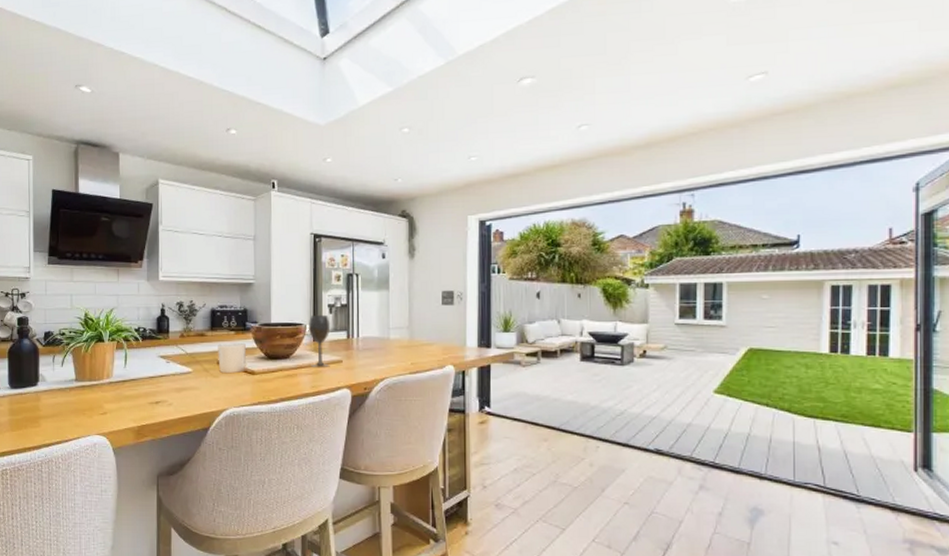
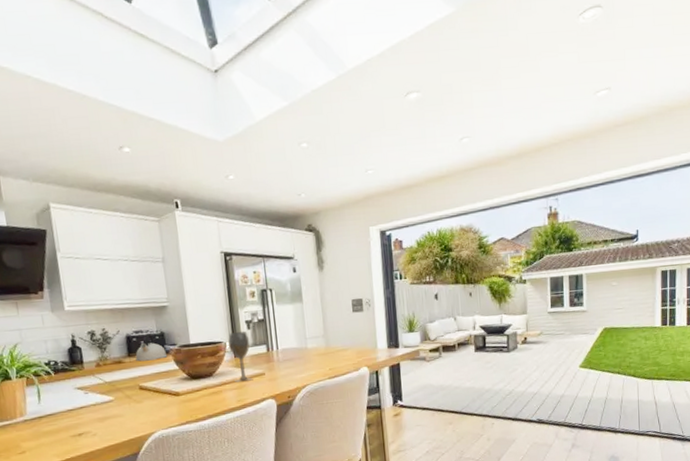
kettle: none [217,308,248,336] -> present [135,333,168,362]
mug: present [218,342,246,374] -> none [137,365,170,399]

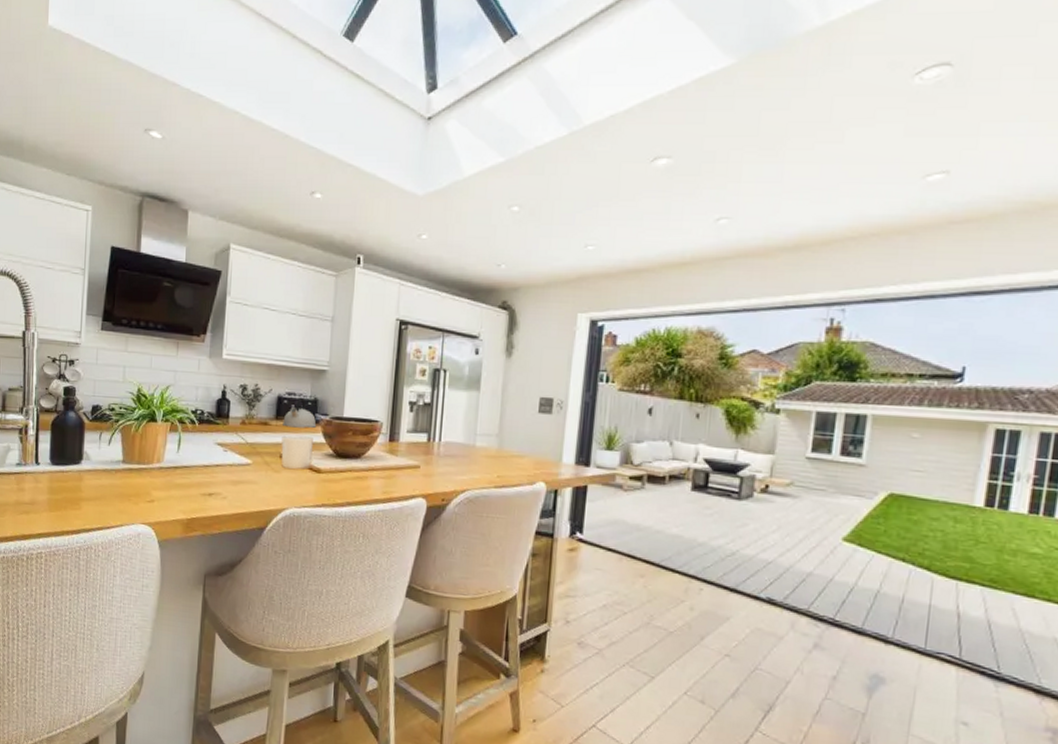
mug: none [137,365,170,399] -> present [281,435,313,471]
wine glass: present [228,331,253,383] -> none [384,411,410,473]

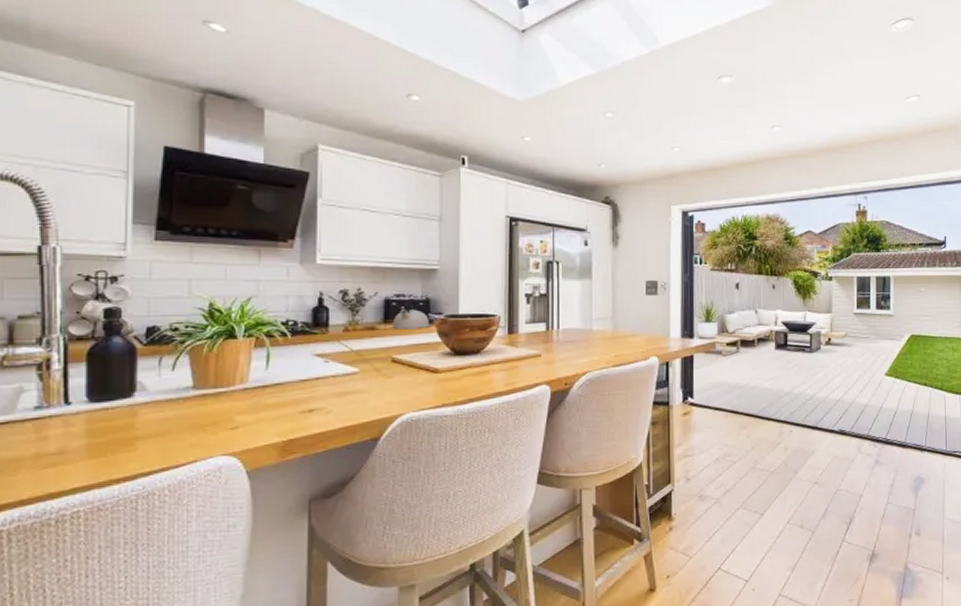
mug: present [281,435,313,471] -> none [392,336,428,373]

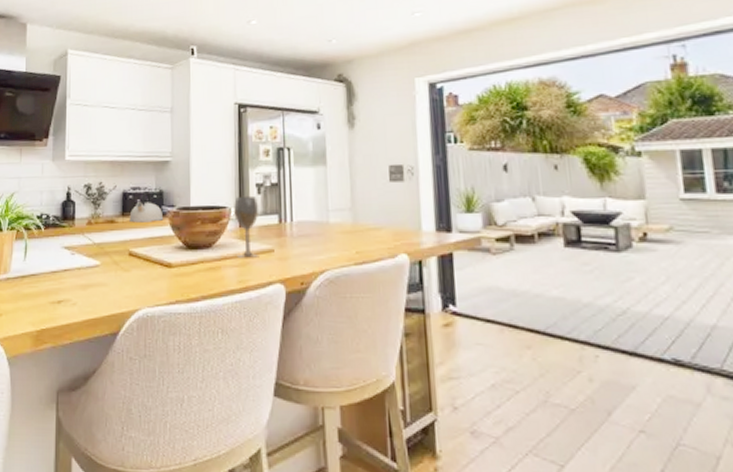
wine glass: none [503,304,528,364] -> present [234,195,260,260]

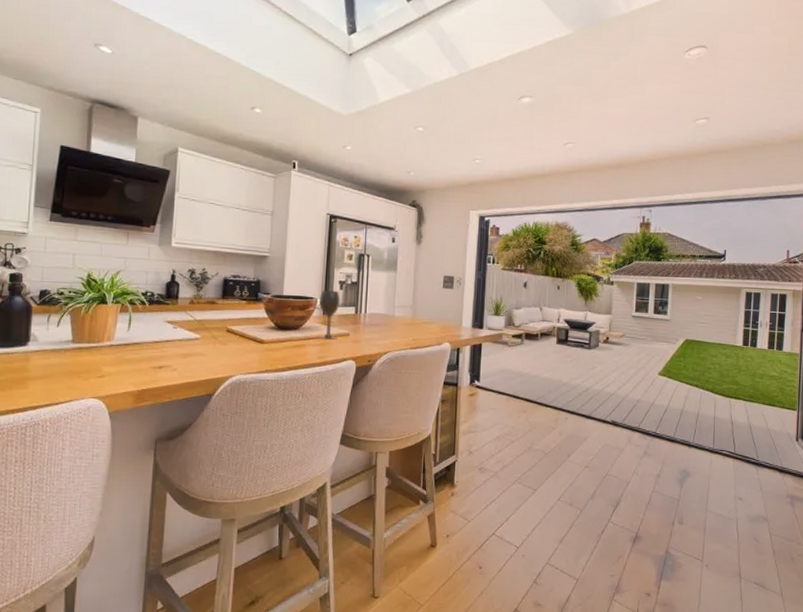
kettle: present [129,190,164,223] -> none [229,279,260,306]

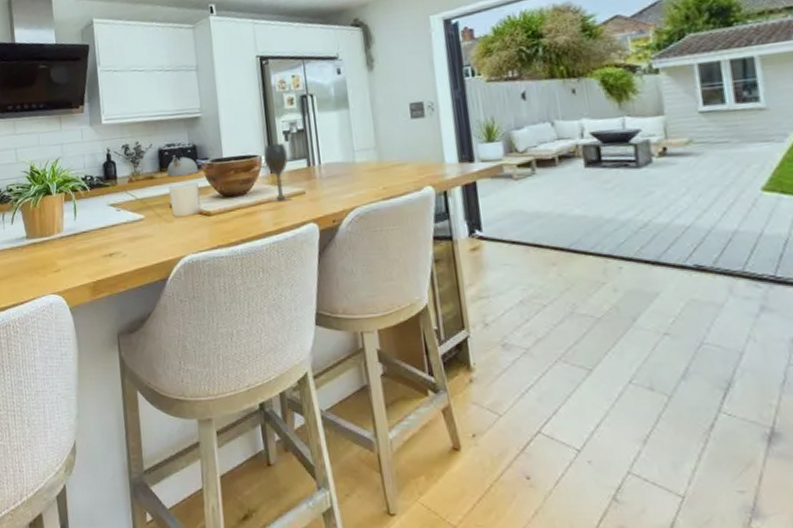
mug: none [227,311,257,342] -> present [169,182,201,218]
kettle: none [229,279,260,306] -> present [167,146,200,178]

